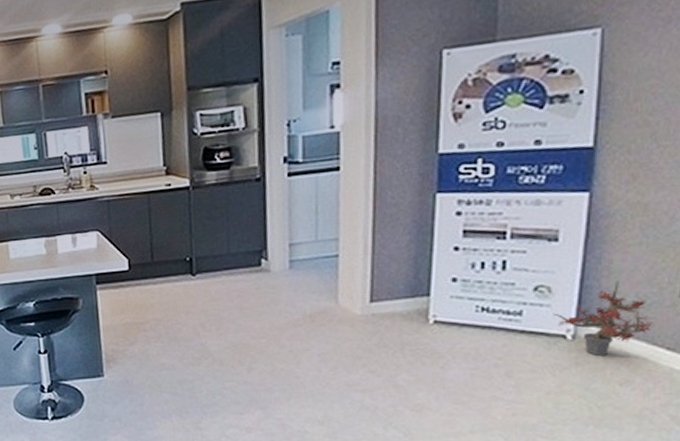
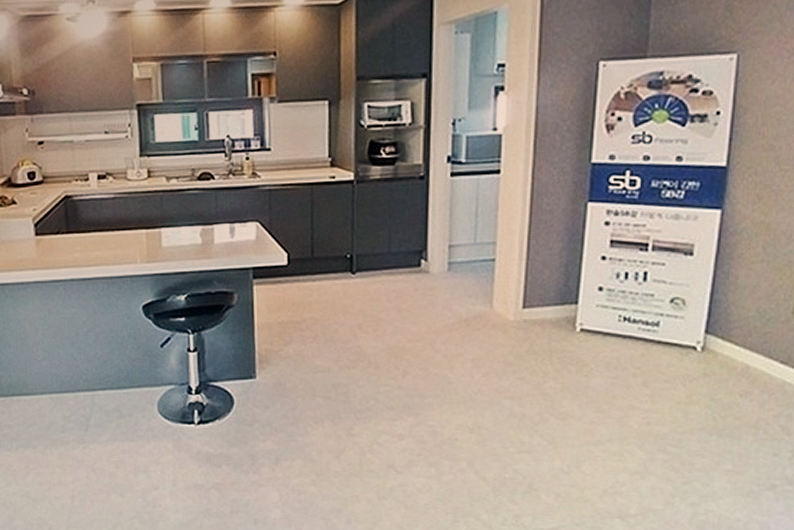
potted plant: present [553,281,654,357] -> none [686,296,771,368]

